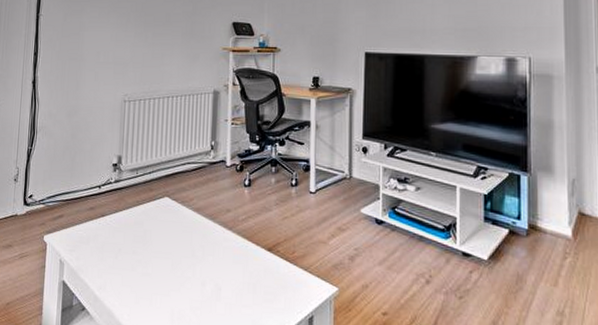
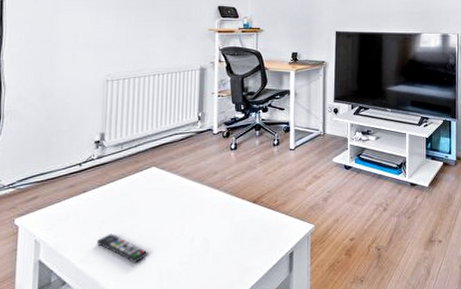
remote control: none [112,264,160,300] -> present [96,234,148,264]

